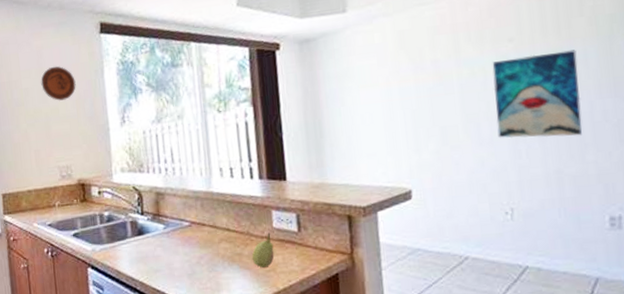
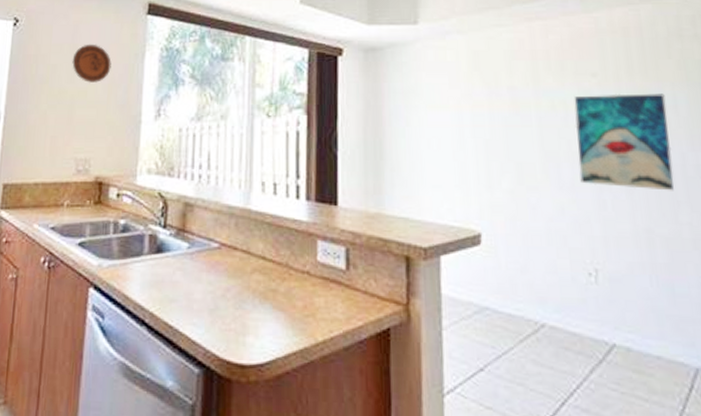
fruit: present [251,232,275,268] -> none [288,267,316,311]

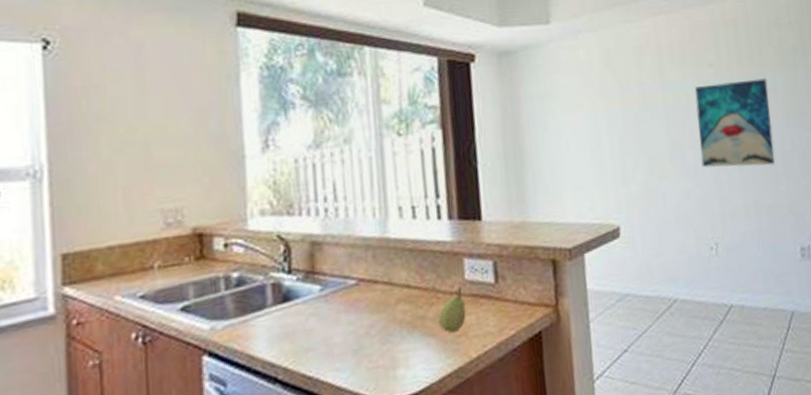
decorative plate: present [72,44,111,83] -> none [139,67,196,116]
fruit: none [288,267,316,311] -> present [438,286,466,333]

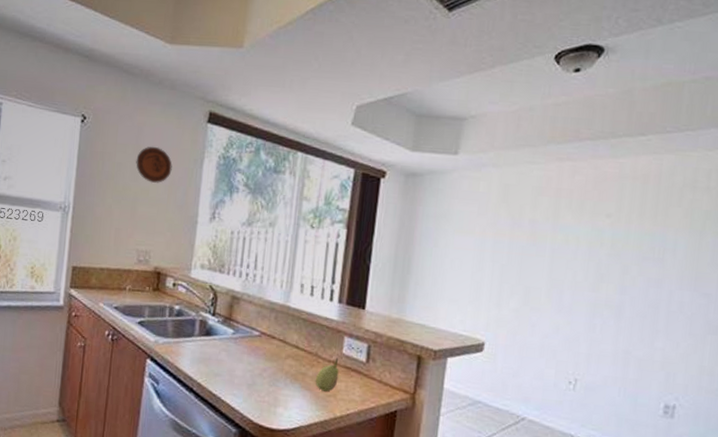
decorative plate: none [139,67,196,116] -> present [136,146,172,183]
wall art: present [694,78,775,168] -> none [578,233,667,322]

